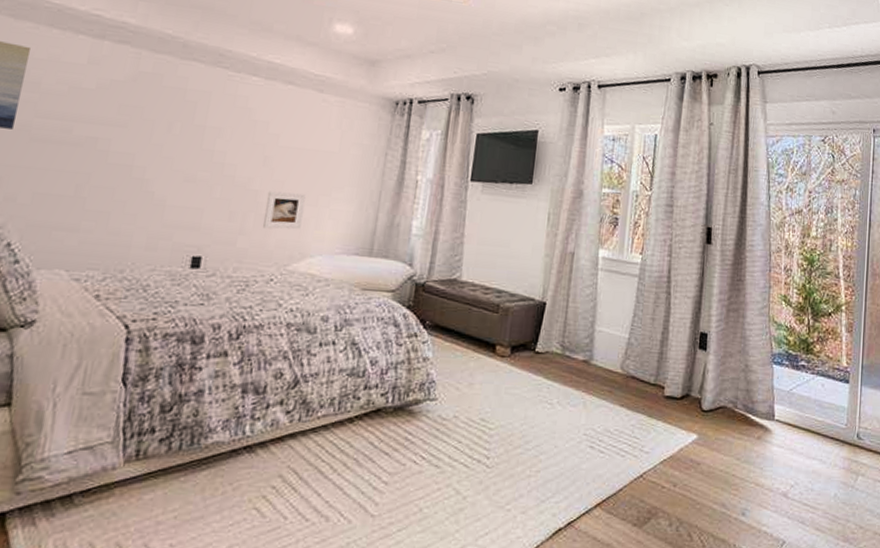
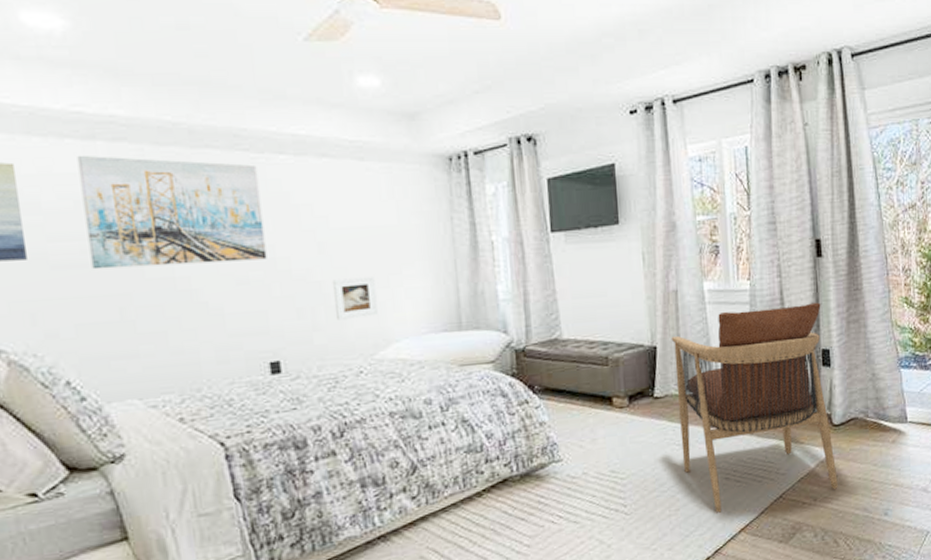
wall art: none [65,49,231,163] -> present [77,155,267,270]
armchair: none [552,280,705,482] -> present [671,302,838,513]

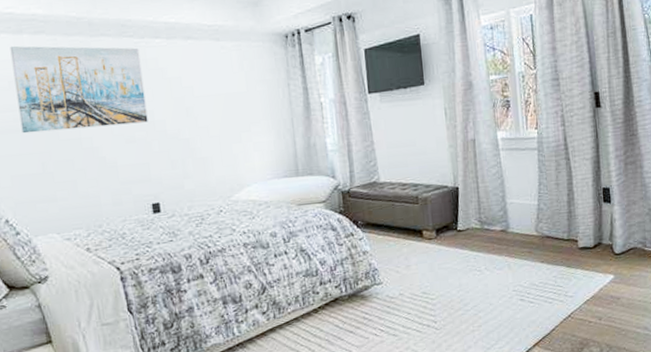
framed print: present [332,277,378,321] -> none [197,134,233,170]
armchair: present [671,302,838,513] -> none [470,147,620,329]

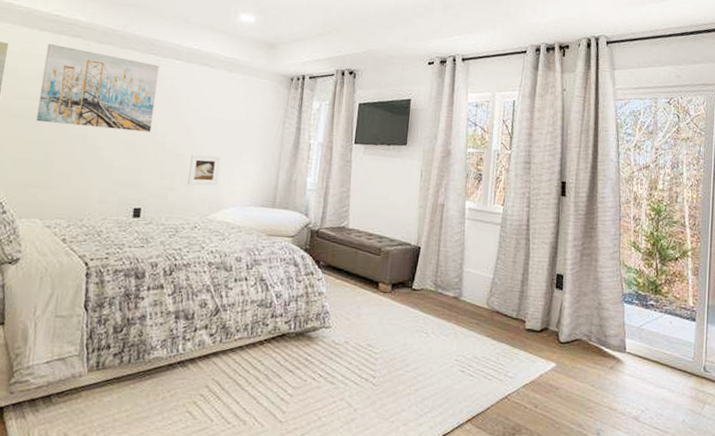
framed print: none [197,134,233,170] -> present [187,154,221,186]

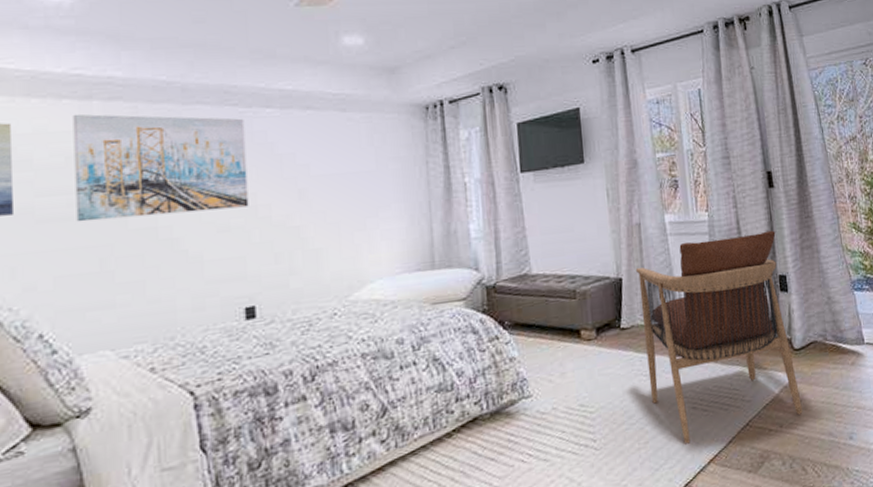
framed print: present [187,154,221,186] -> none [310,220,354,264]
armchair: none [427,228,560,401] -> present [635,230,803,444]

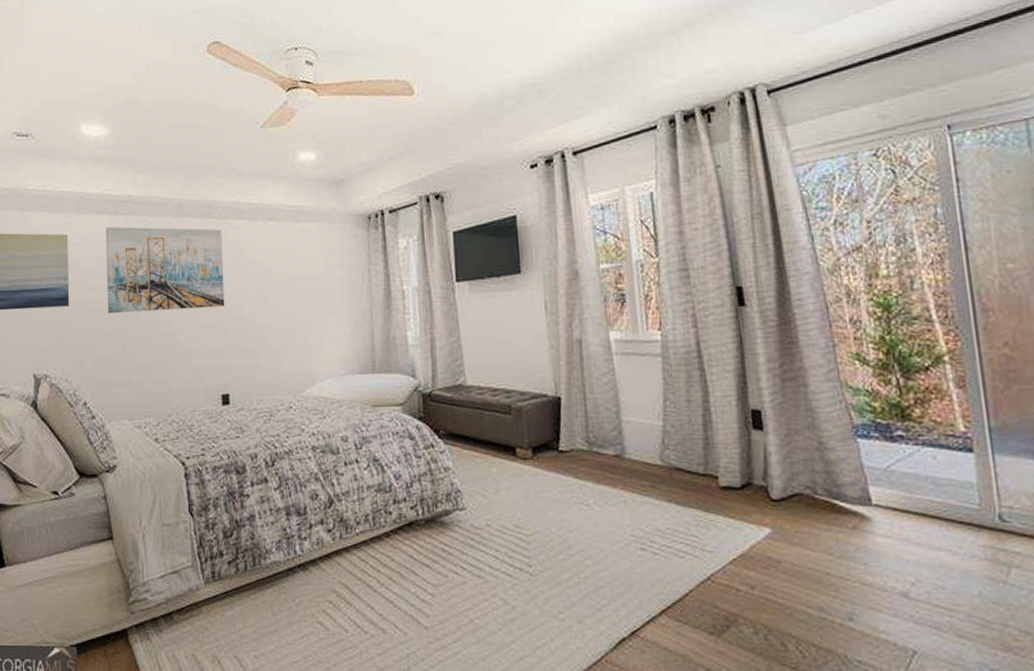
armchair: present [635,230,803,444] -> none [575,356,782,588]

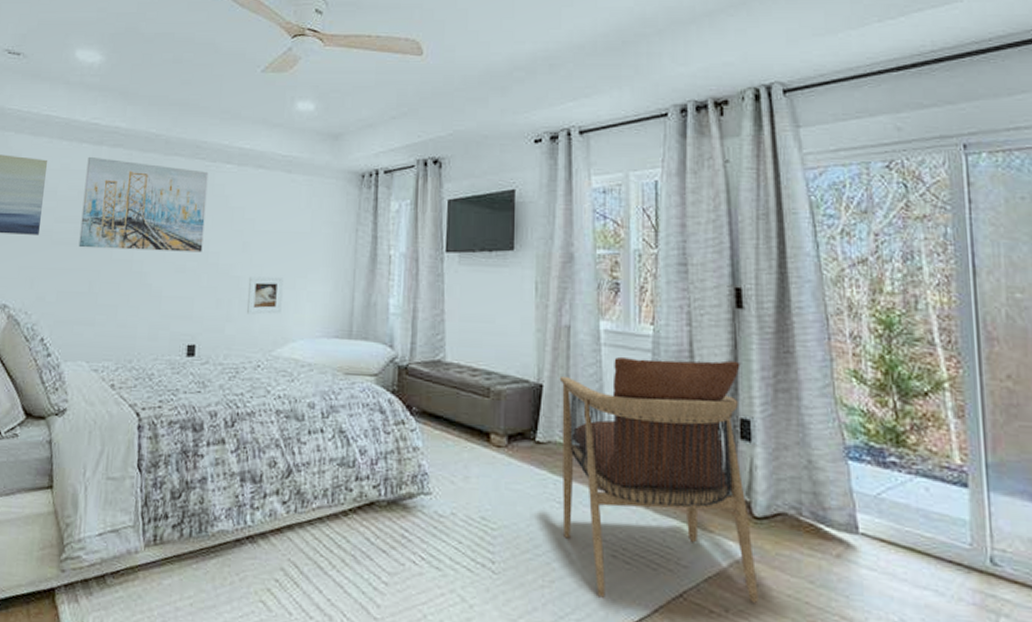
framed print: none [271,322,306,360] -> present [246,276,283,315]
armchair: none [575,356,782,588] -> present [559,356,759,603]

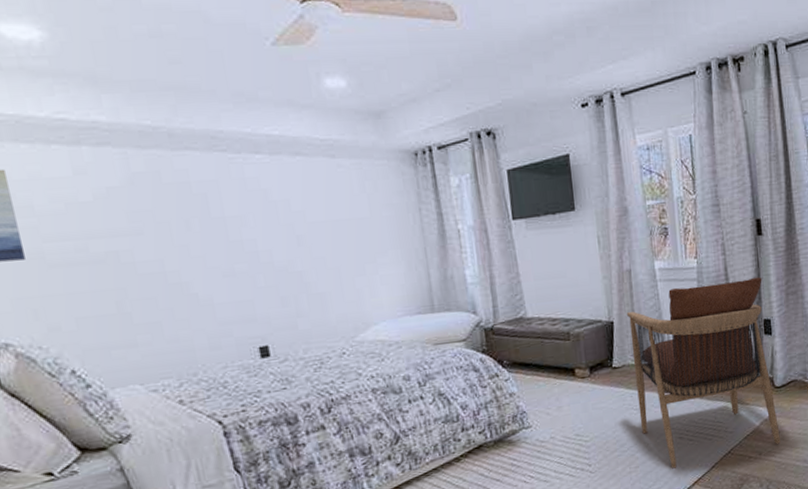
wall art: present [78,156,209,253] -> none [64,159,250,267]
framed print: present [246,276,283,315] -> none [312,266,356,307]

